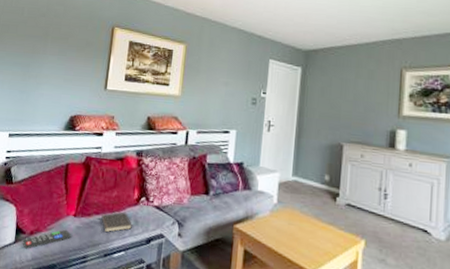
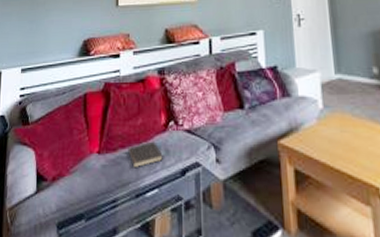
remote control: present [22,229,71,250] -> none [44,170,96,199]

